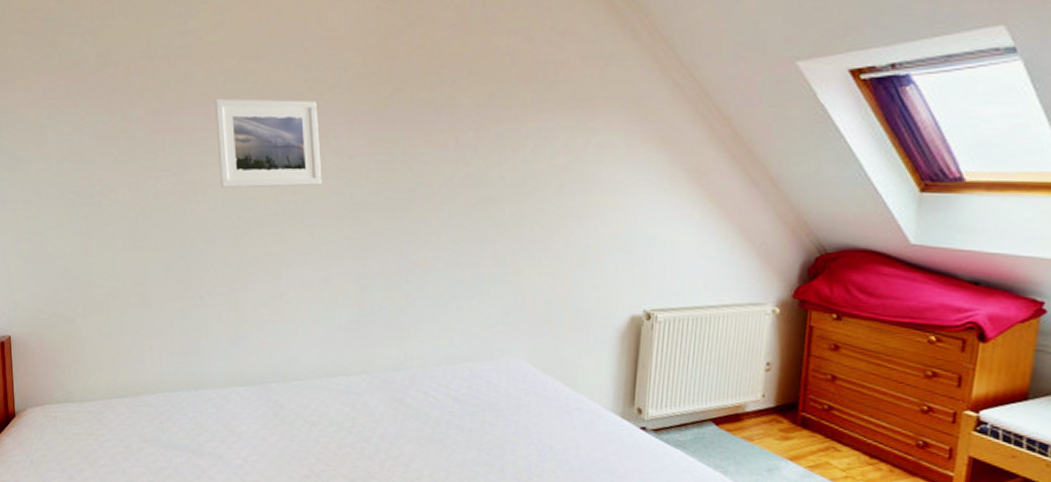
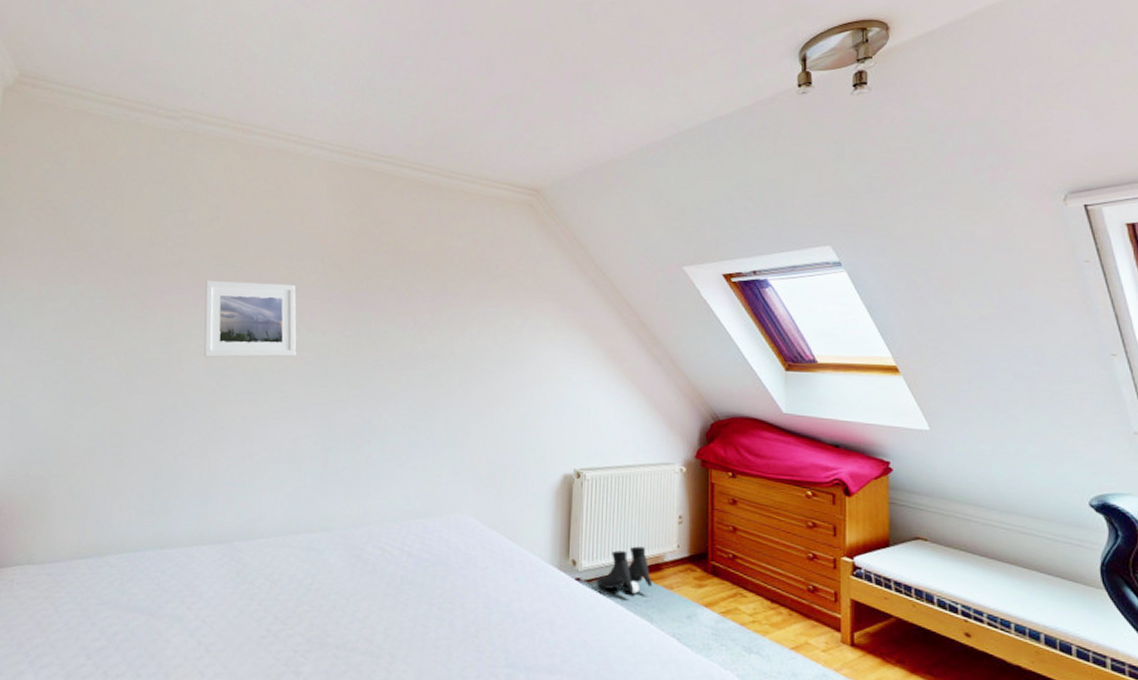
boots: none [665,394,730,445] -> present [597,546,653,594]

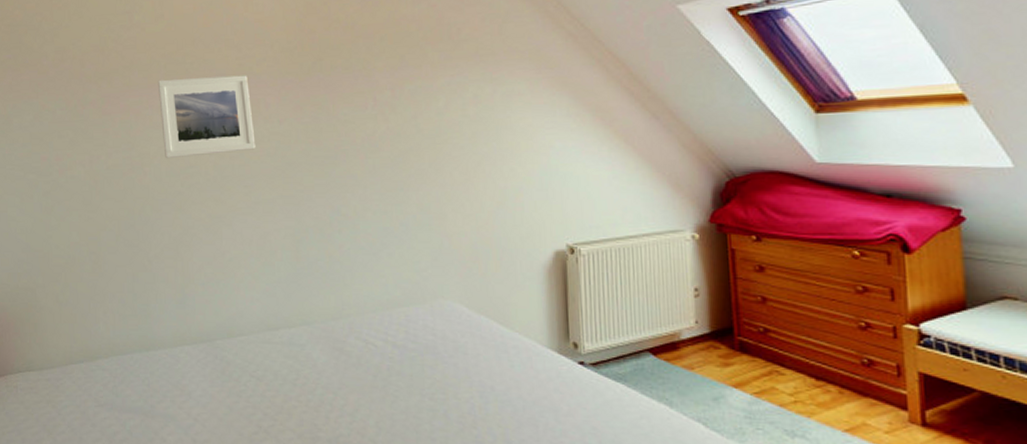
boots: present [597,546,653,594] -> none [603,324,669,376]

